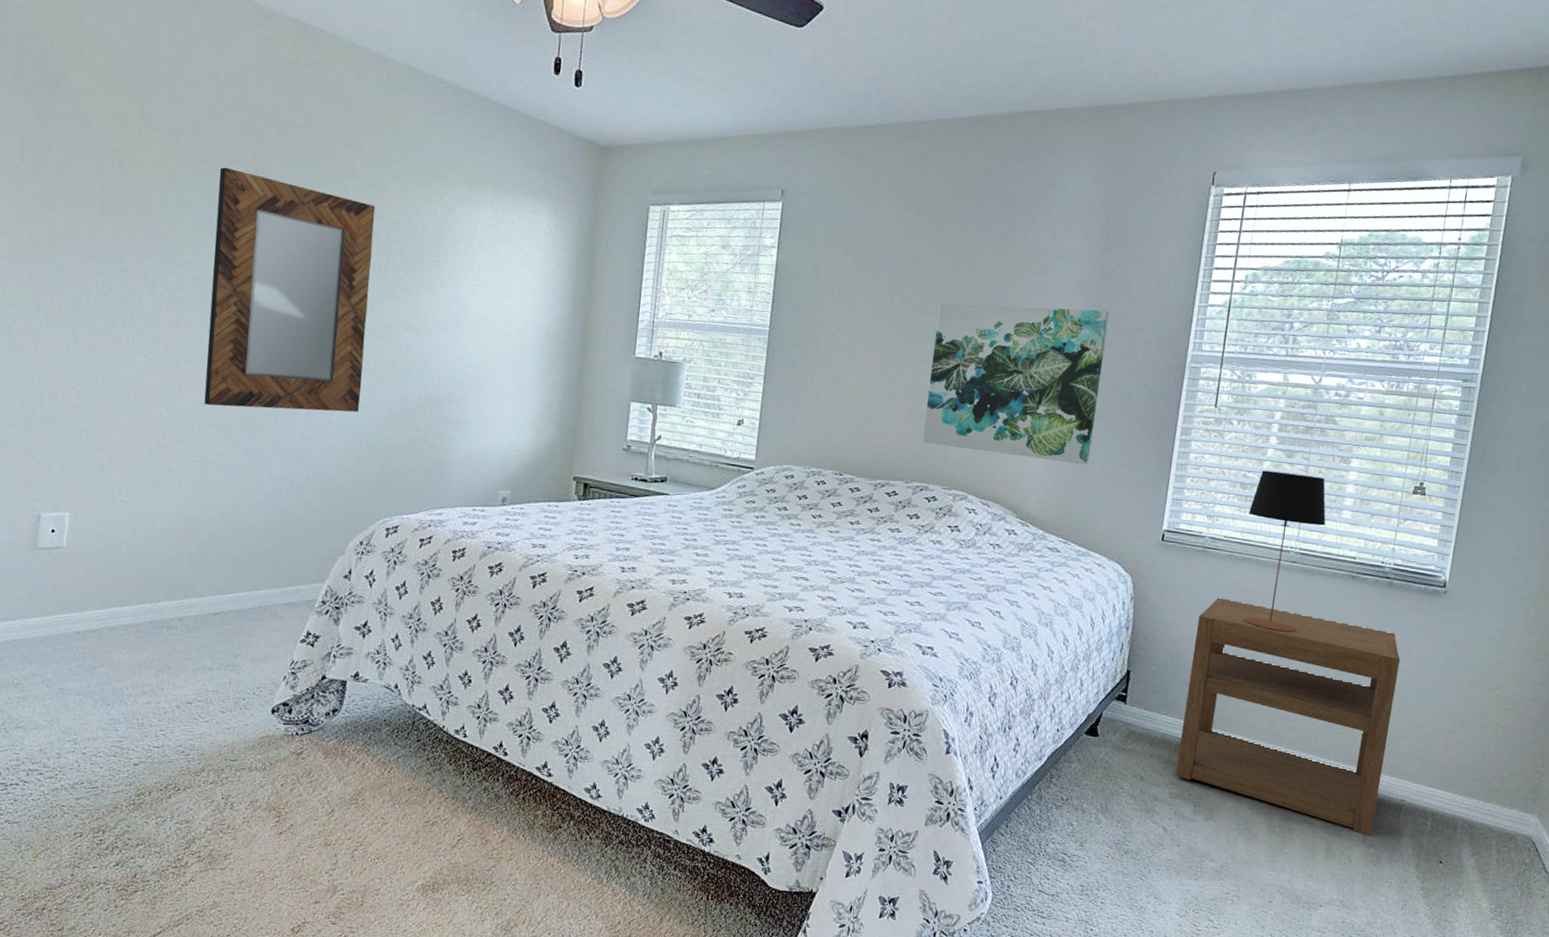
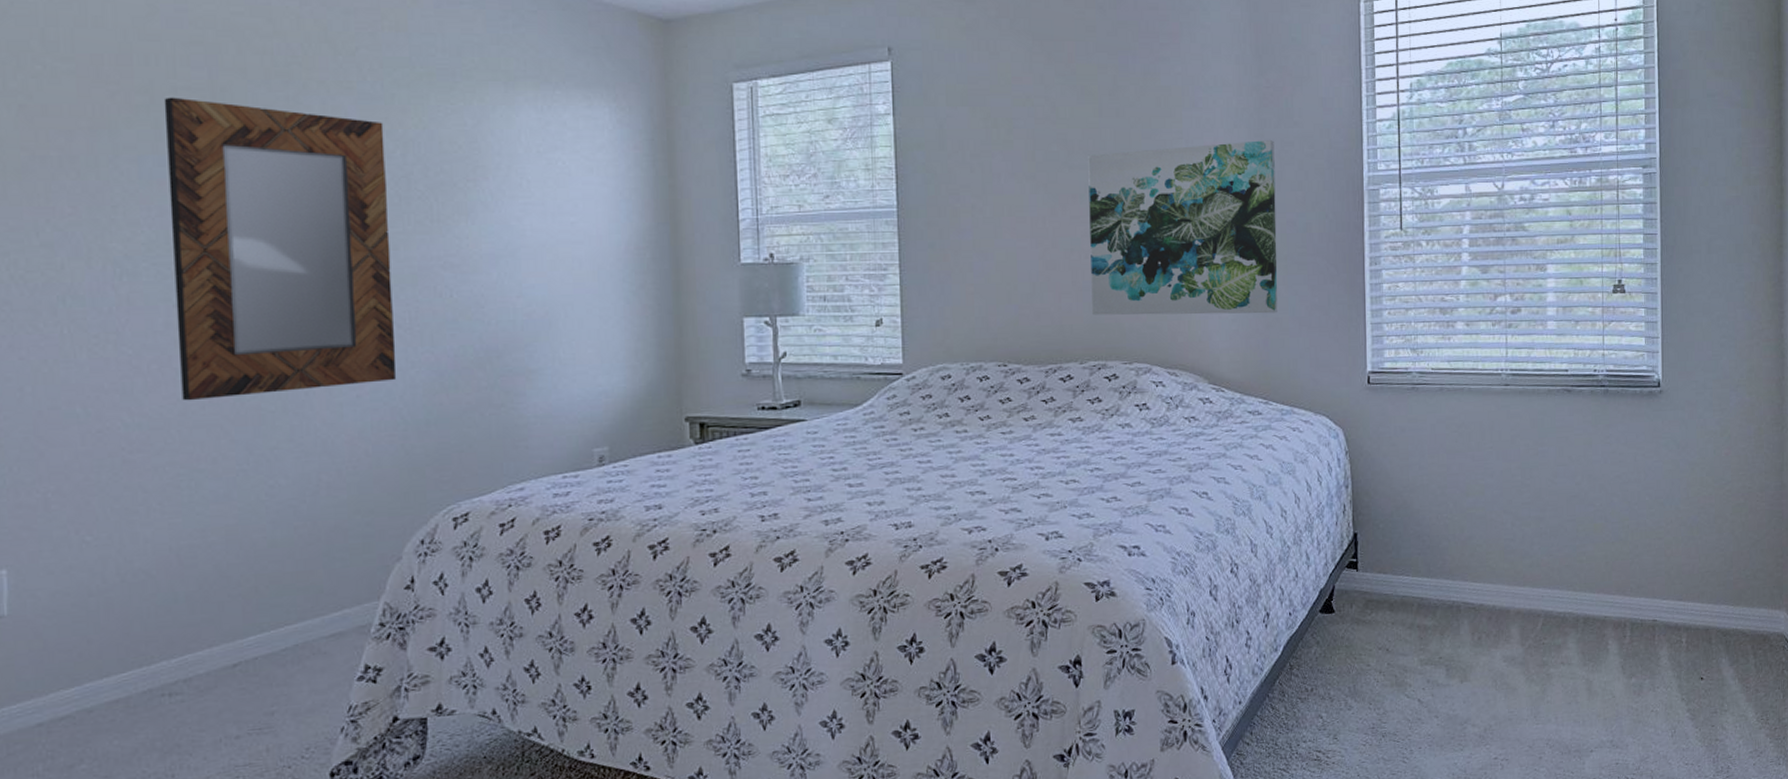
nightstand: present [1175,597,1400,837] -> none [1419,436,1630,666]
table lamp: present [1244,470,1326,632] -> none [1452,289,1533,462]

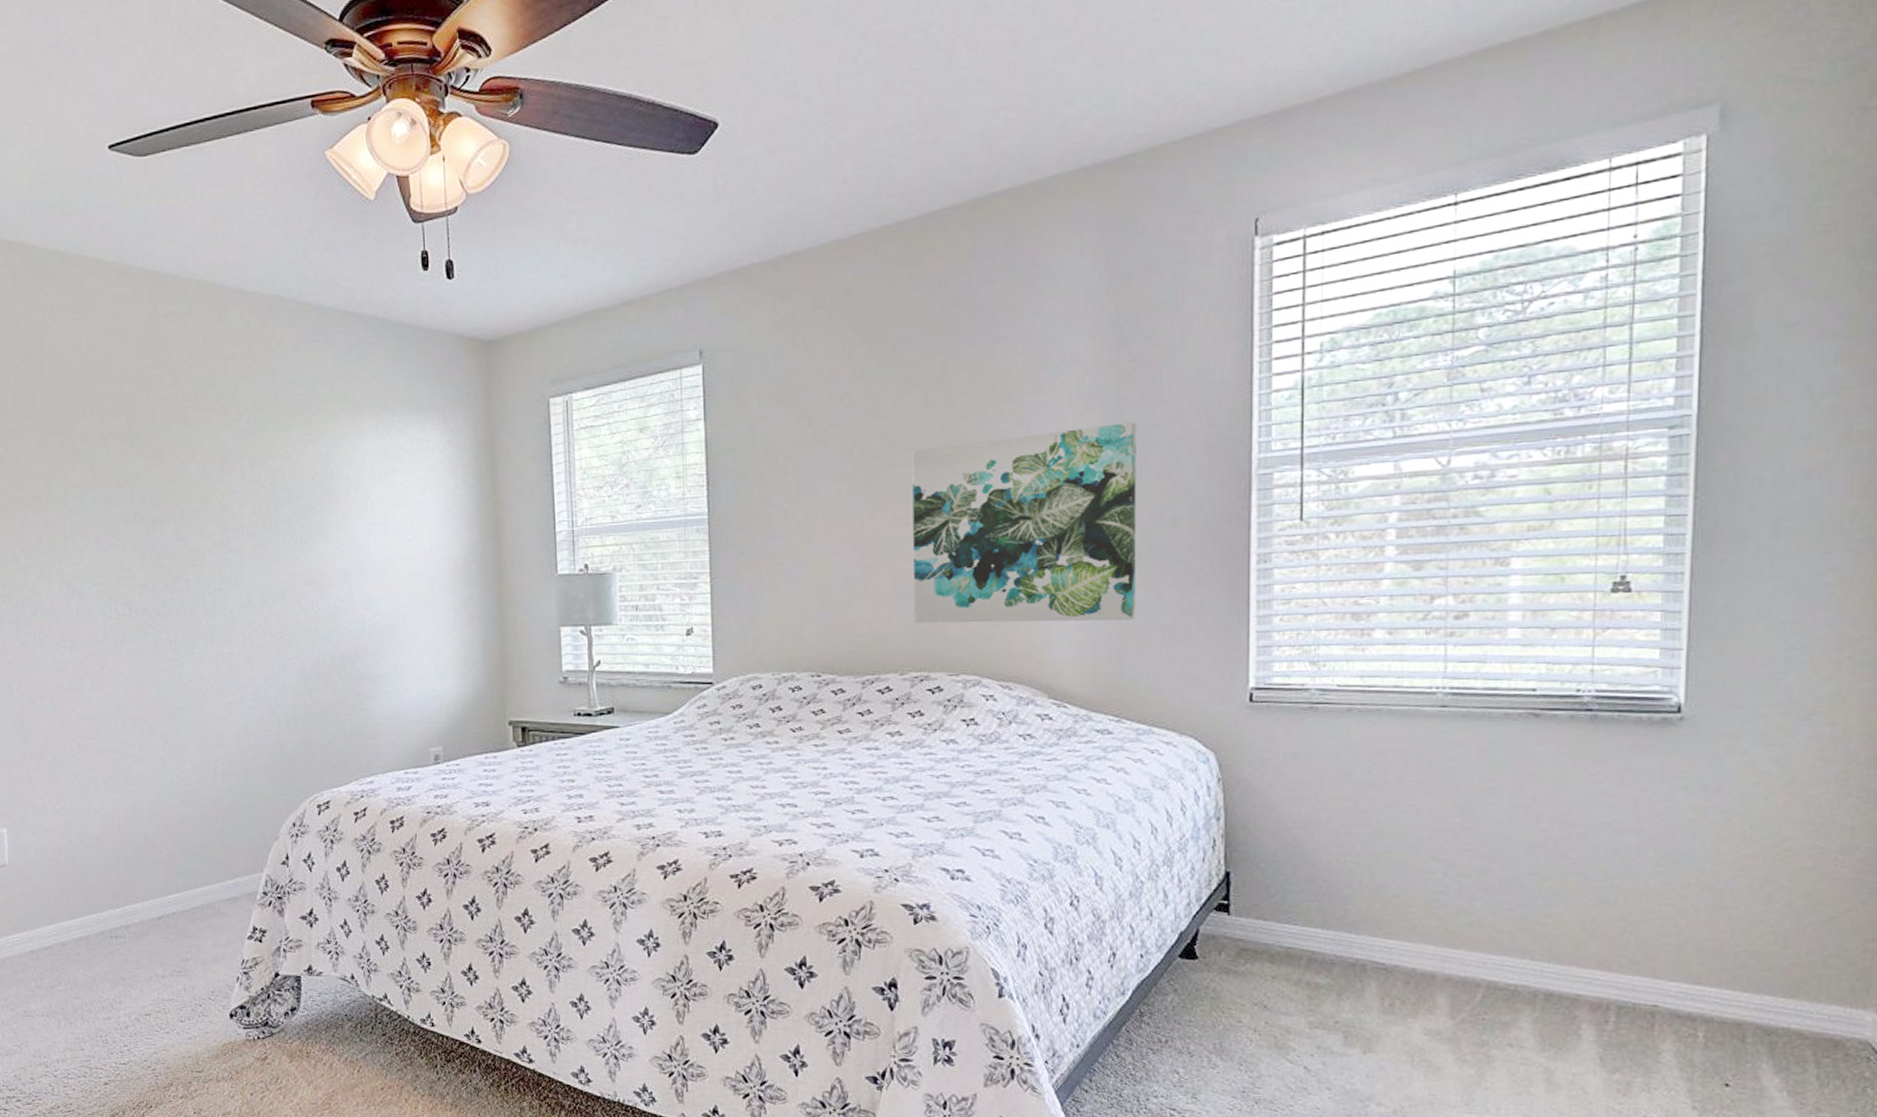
home mirror: present [163,97,396,401] -> none [96,442,271,698]

